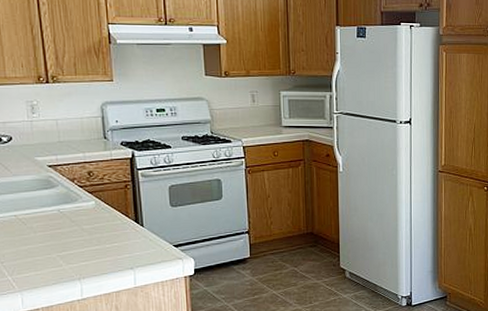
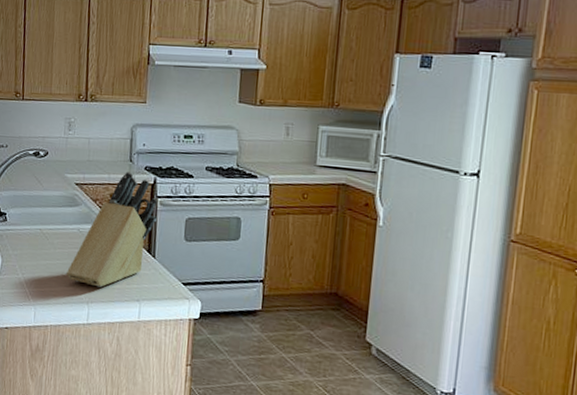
knife block: none [52,149,140,263] -> present [67,172,158,287]

